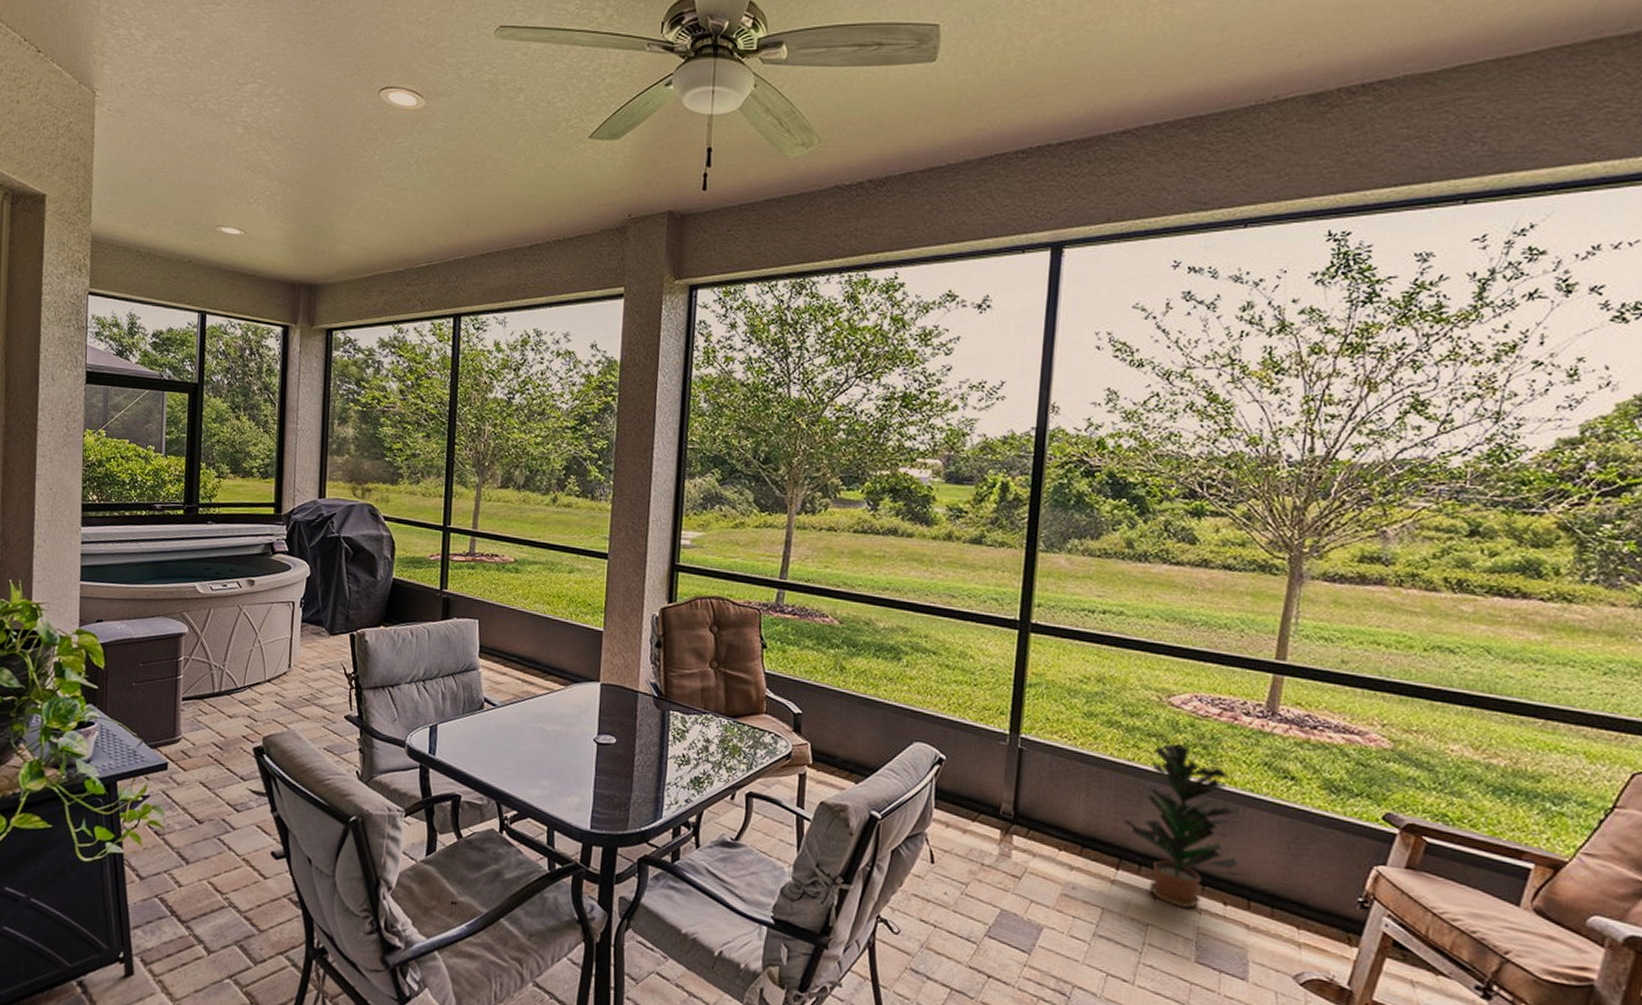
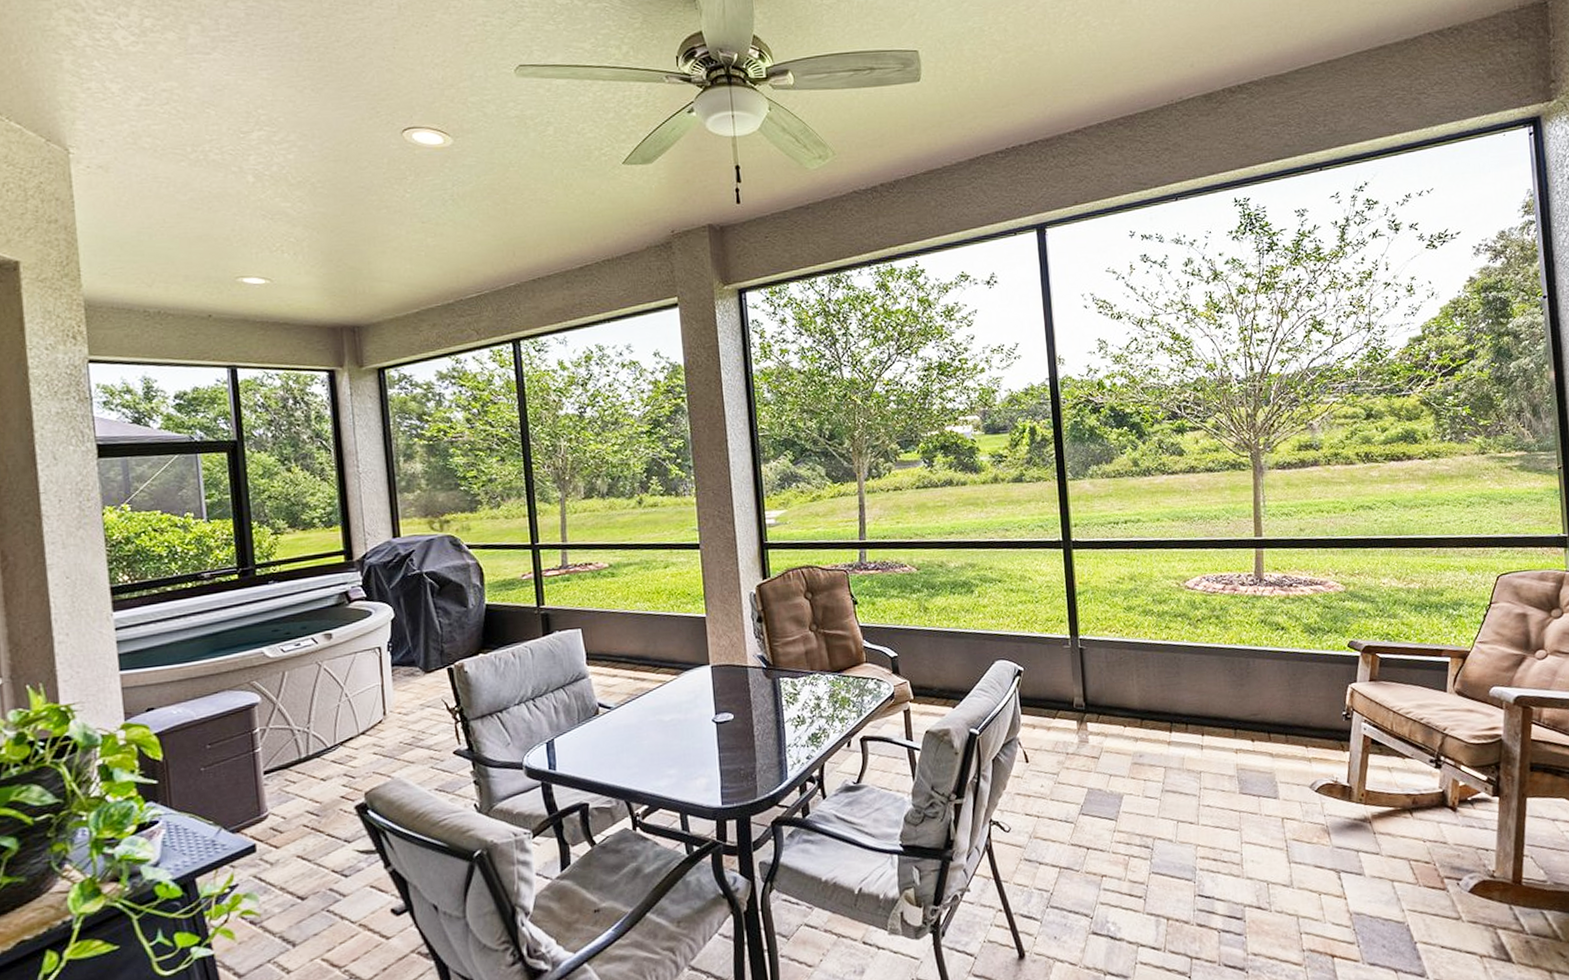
potted plant: present [1123,744,1238,908] -> none [1168,619,1256,752]

